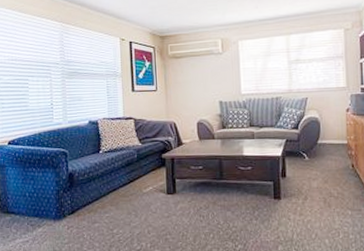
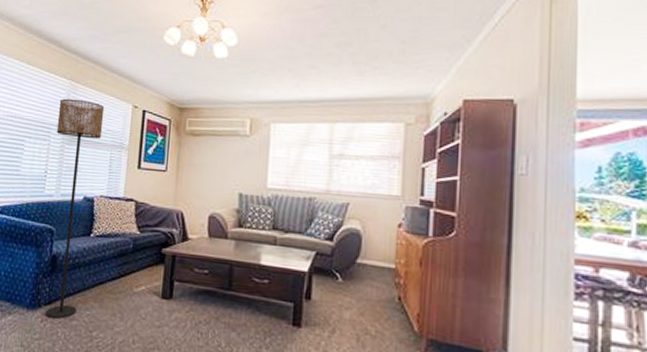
floor lamp: none [54,38,97,224] -> present [45,98,105,319]

